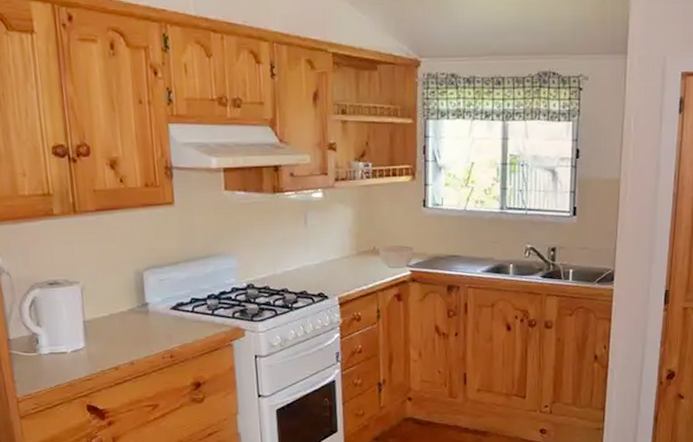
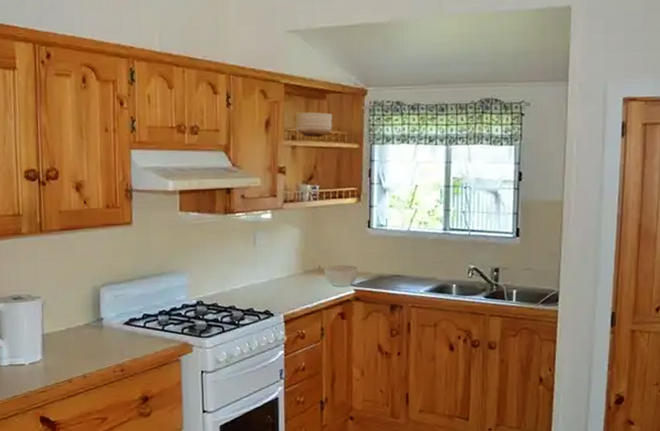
bowl: none [344,85,385,111] -> present [295,112,333,137]

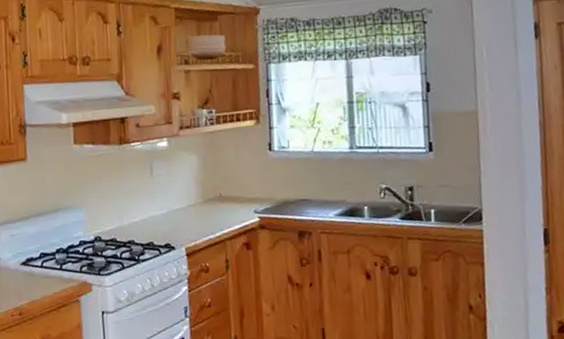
bowl: present [323,265,359,288] -> none [224,191,262,216]

